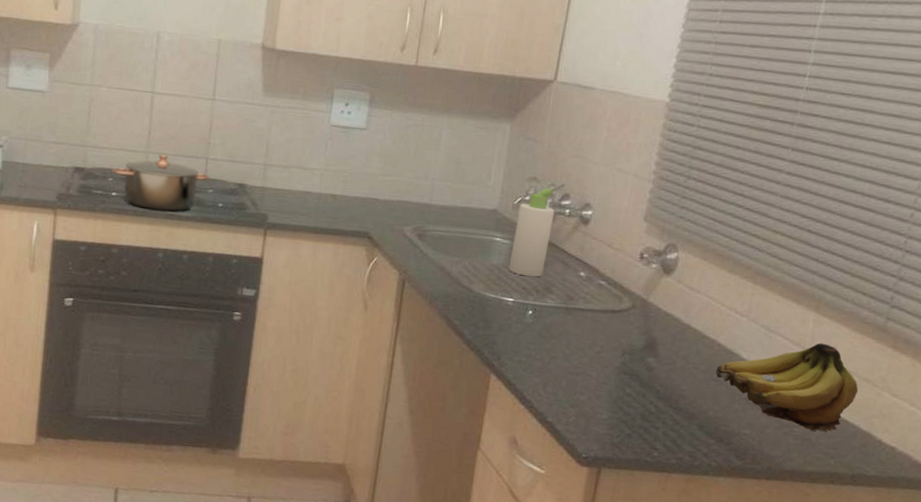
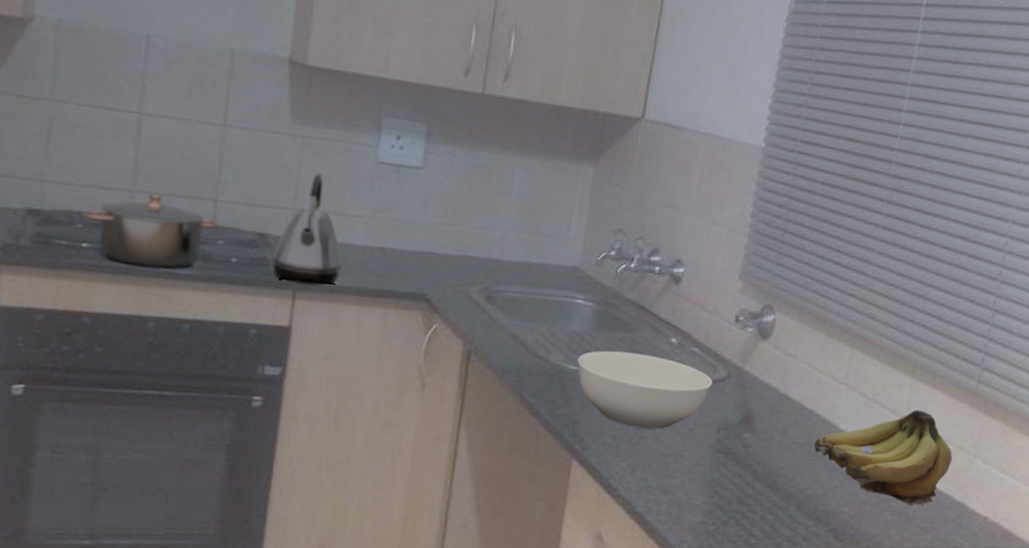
kettle: none [248,135,303,226] -> present [271,173,343,286]
bowl: none [495,281,619,352] -> present [577,350,713,430]
bottle: present [509,183,565,277] -> none [592,236,654,345]

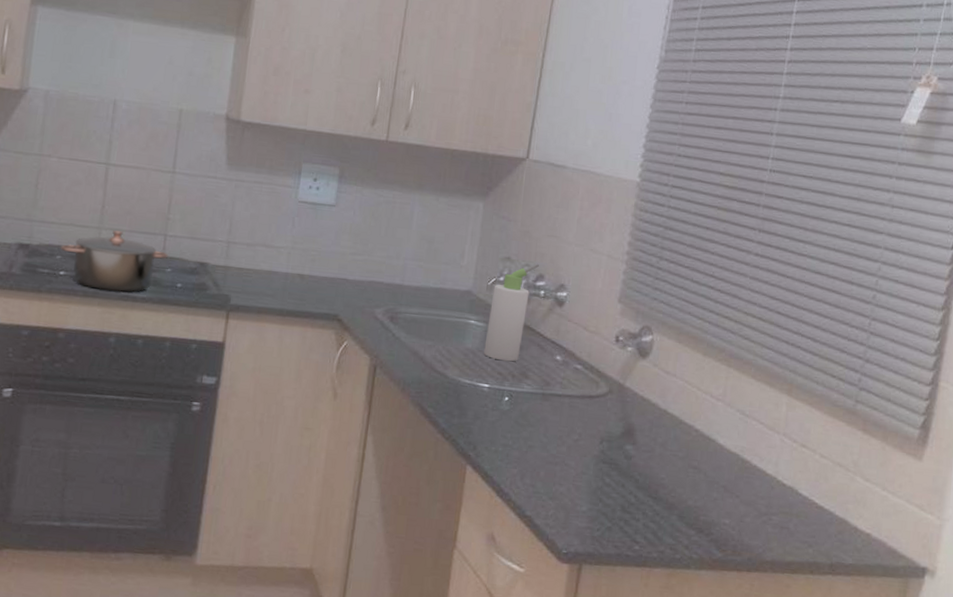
kettle: present [271,173,343,286] -> none [209,211,269,308]
bowl: present [577,350,713,430] -> none [470,366,596,440]
bottle: none [592,236,654,345] -> present [484,263,539,362]
fruit: present [813,410,953,505] -> none [693,427,833,519]

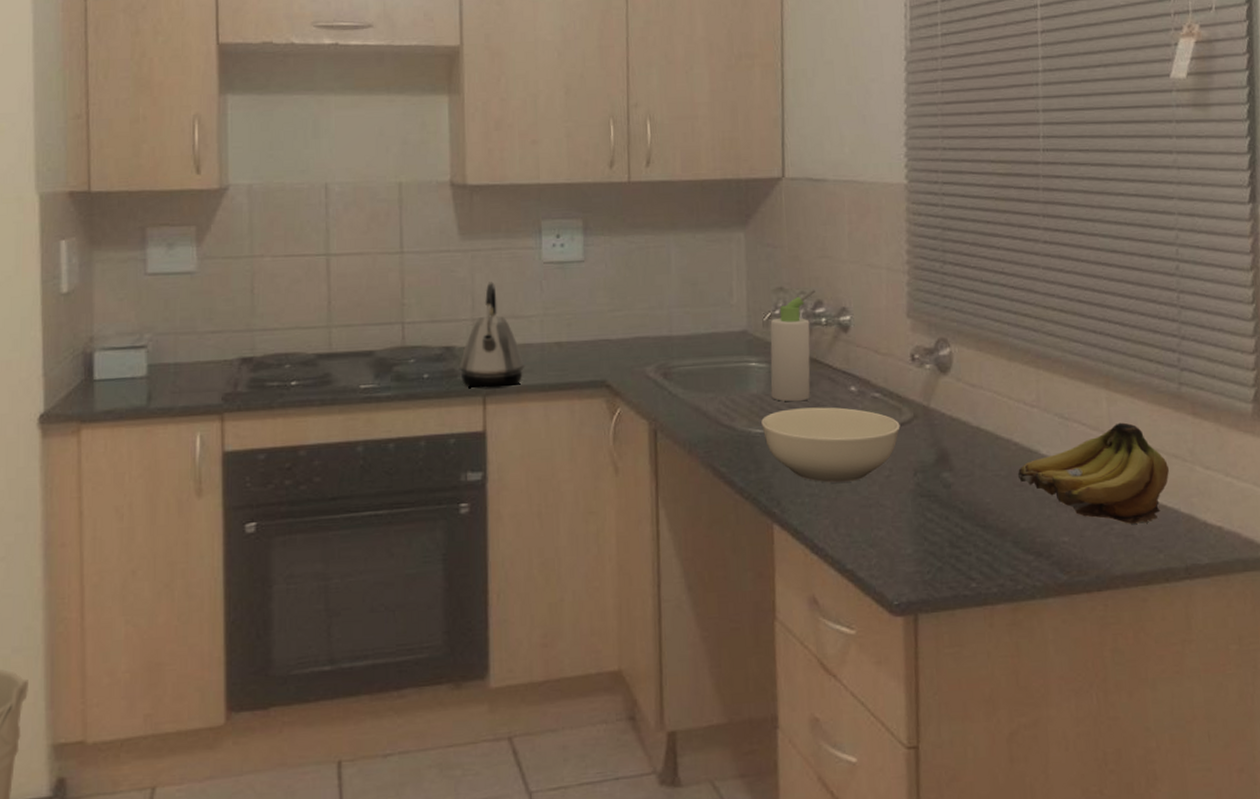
cooking pot: present [60,229,169,292] -> none [288,325,410,395]
kettle: none [209,211,269,308] -> present [459,282,525,390]
bowl: none [470,366,596,440] -> present [761,407,900,483]
fruit: none [693,427,833,519] -> present [1017,422,1170,524]

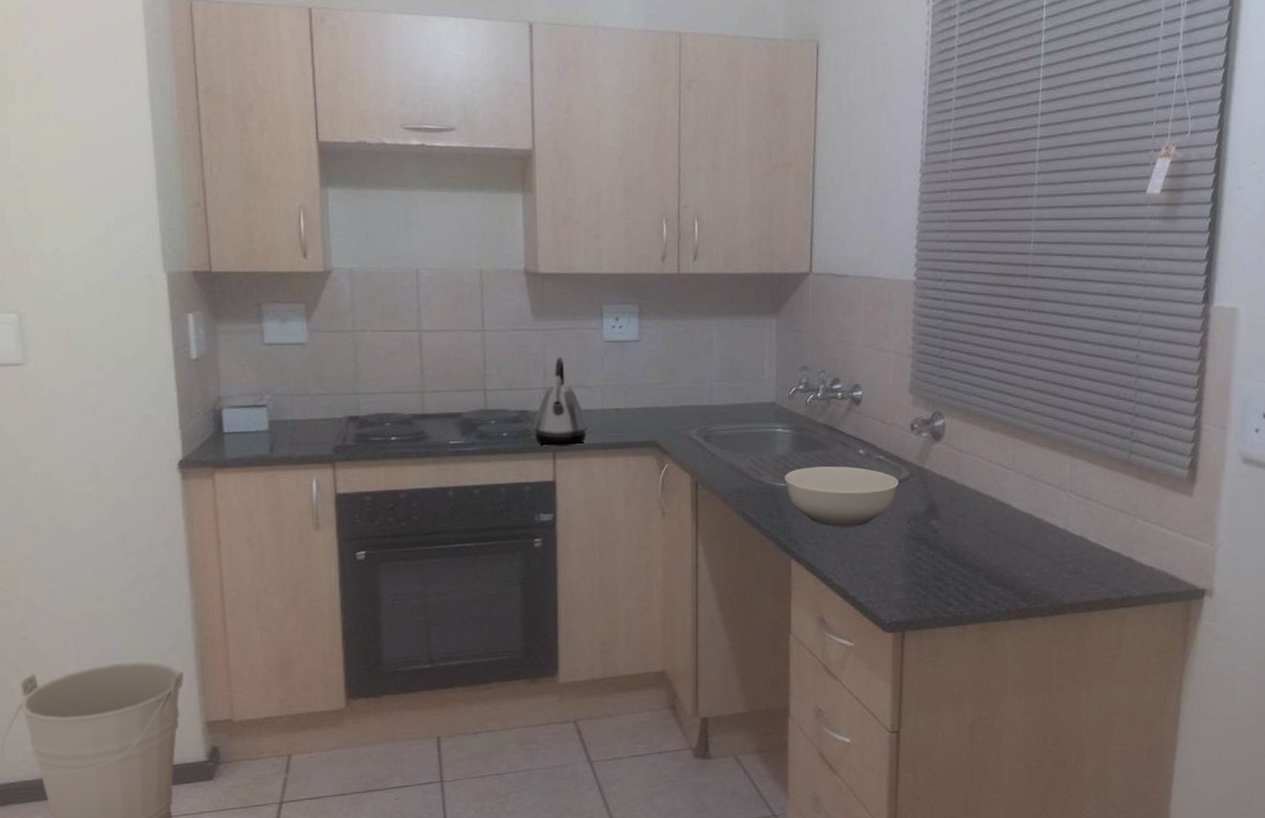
bottle: present [770,289,815,402] -> none [793,368,834,462]
fruit: present [1017,422,1170,524] -> none [992,483,1116,564]

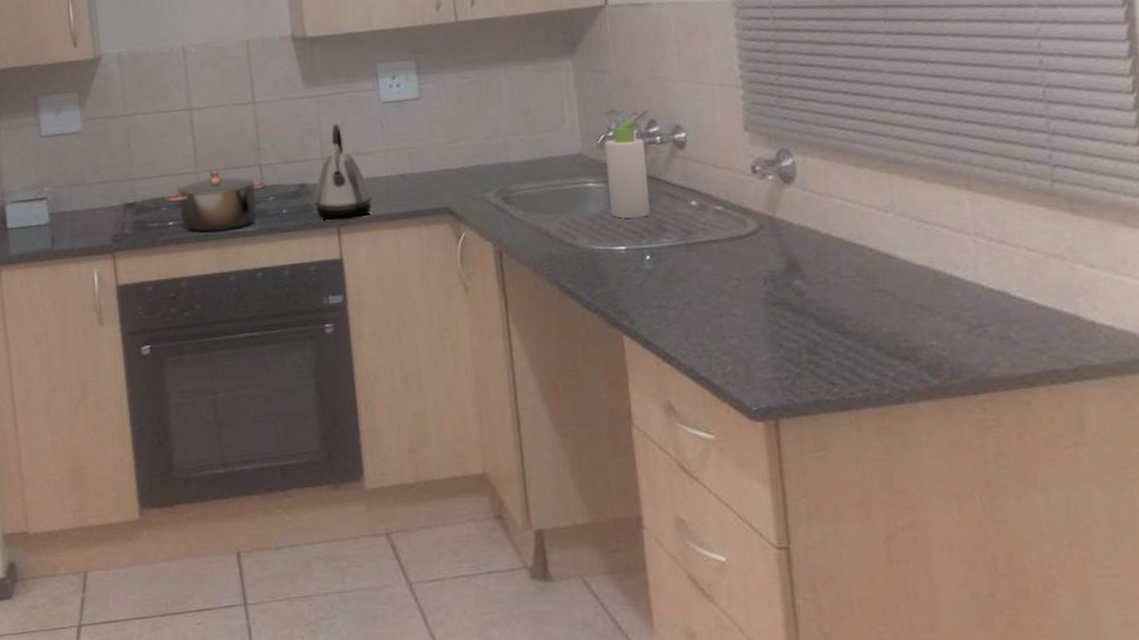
cooking pot: none [387,391,491,449] -> present [163,170,268,232]
bowl: present [784,466,899,527] -> none [603,221,746,295]
bottle: none [793,368,834,462] -> present [604,109,650,219]

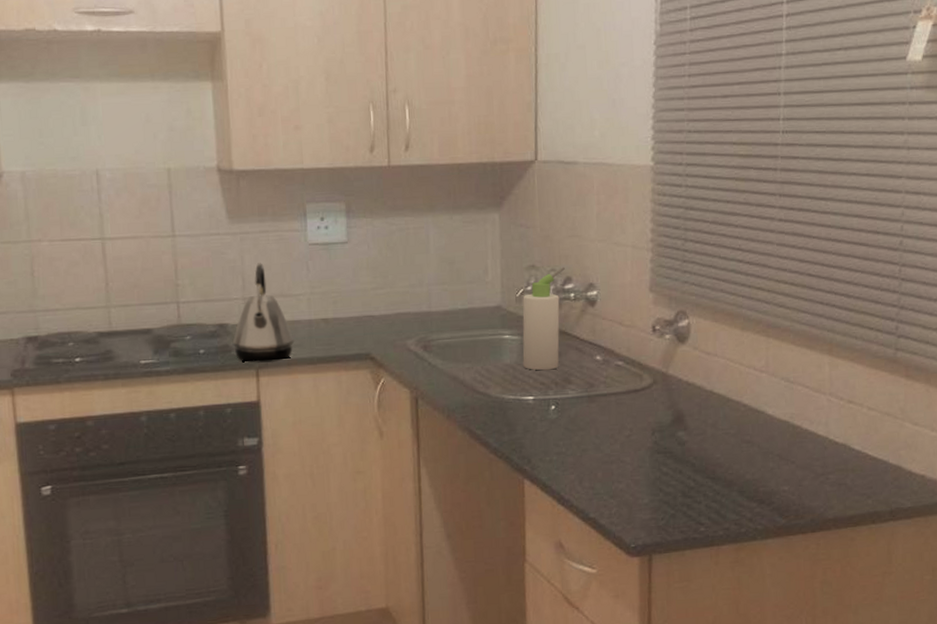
cooking pot: present [163,170,268,232] -> none [70,305,185,370]

